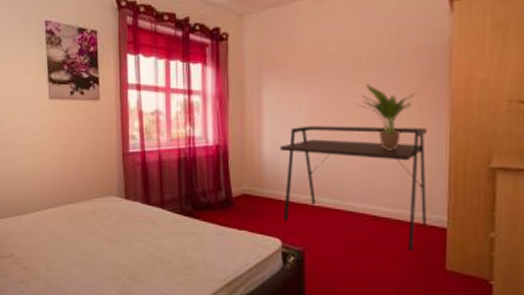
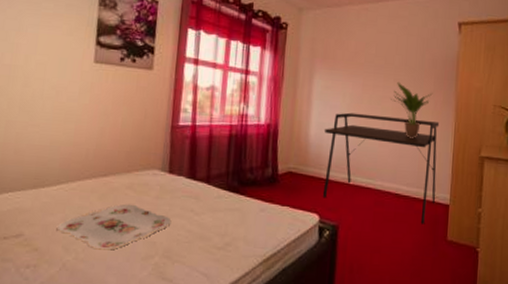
serving tray: none [38,228,133,270] -> present [56,203,172,250]

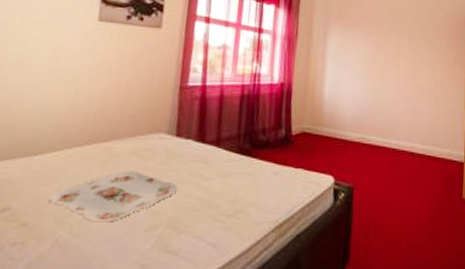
desk: present [322,112,440,224] -> none [337,70,453,183]
potted plant: present [391,81,433,139] -> none [405,39,446,96]

